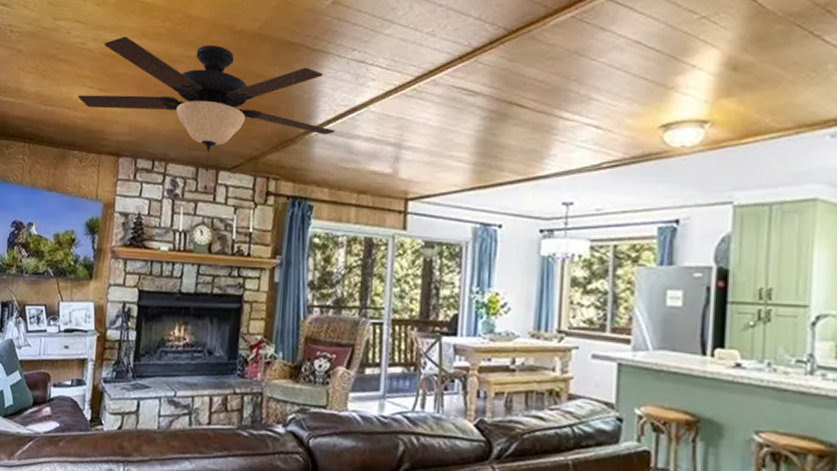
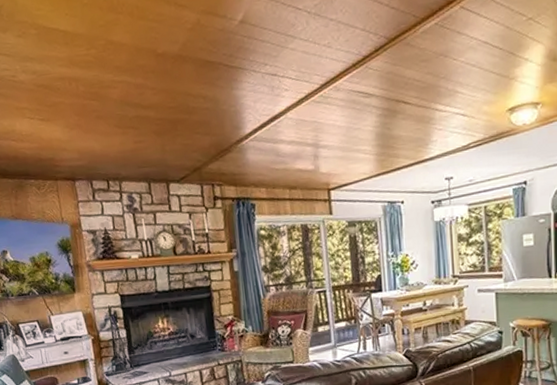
ceiling fan: present [77,36,335,191] -> none [20,66,262,202]

